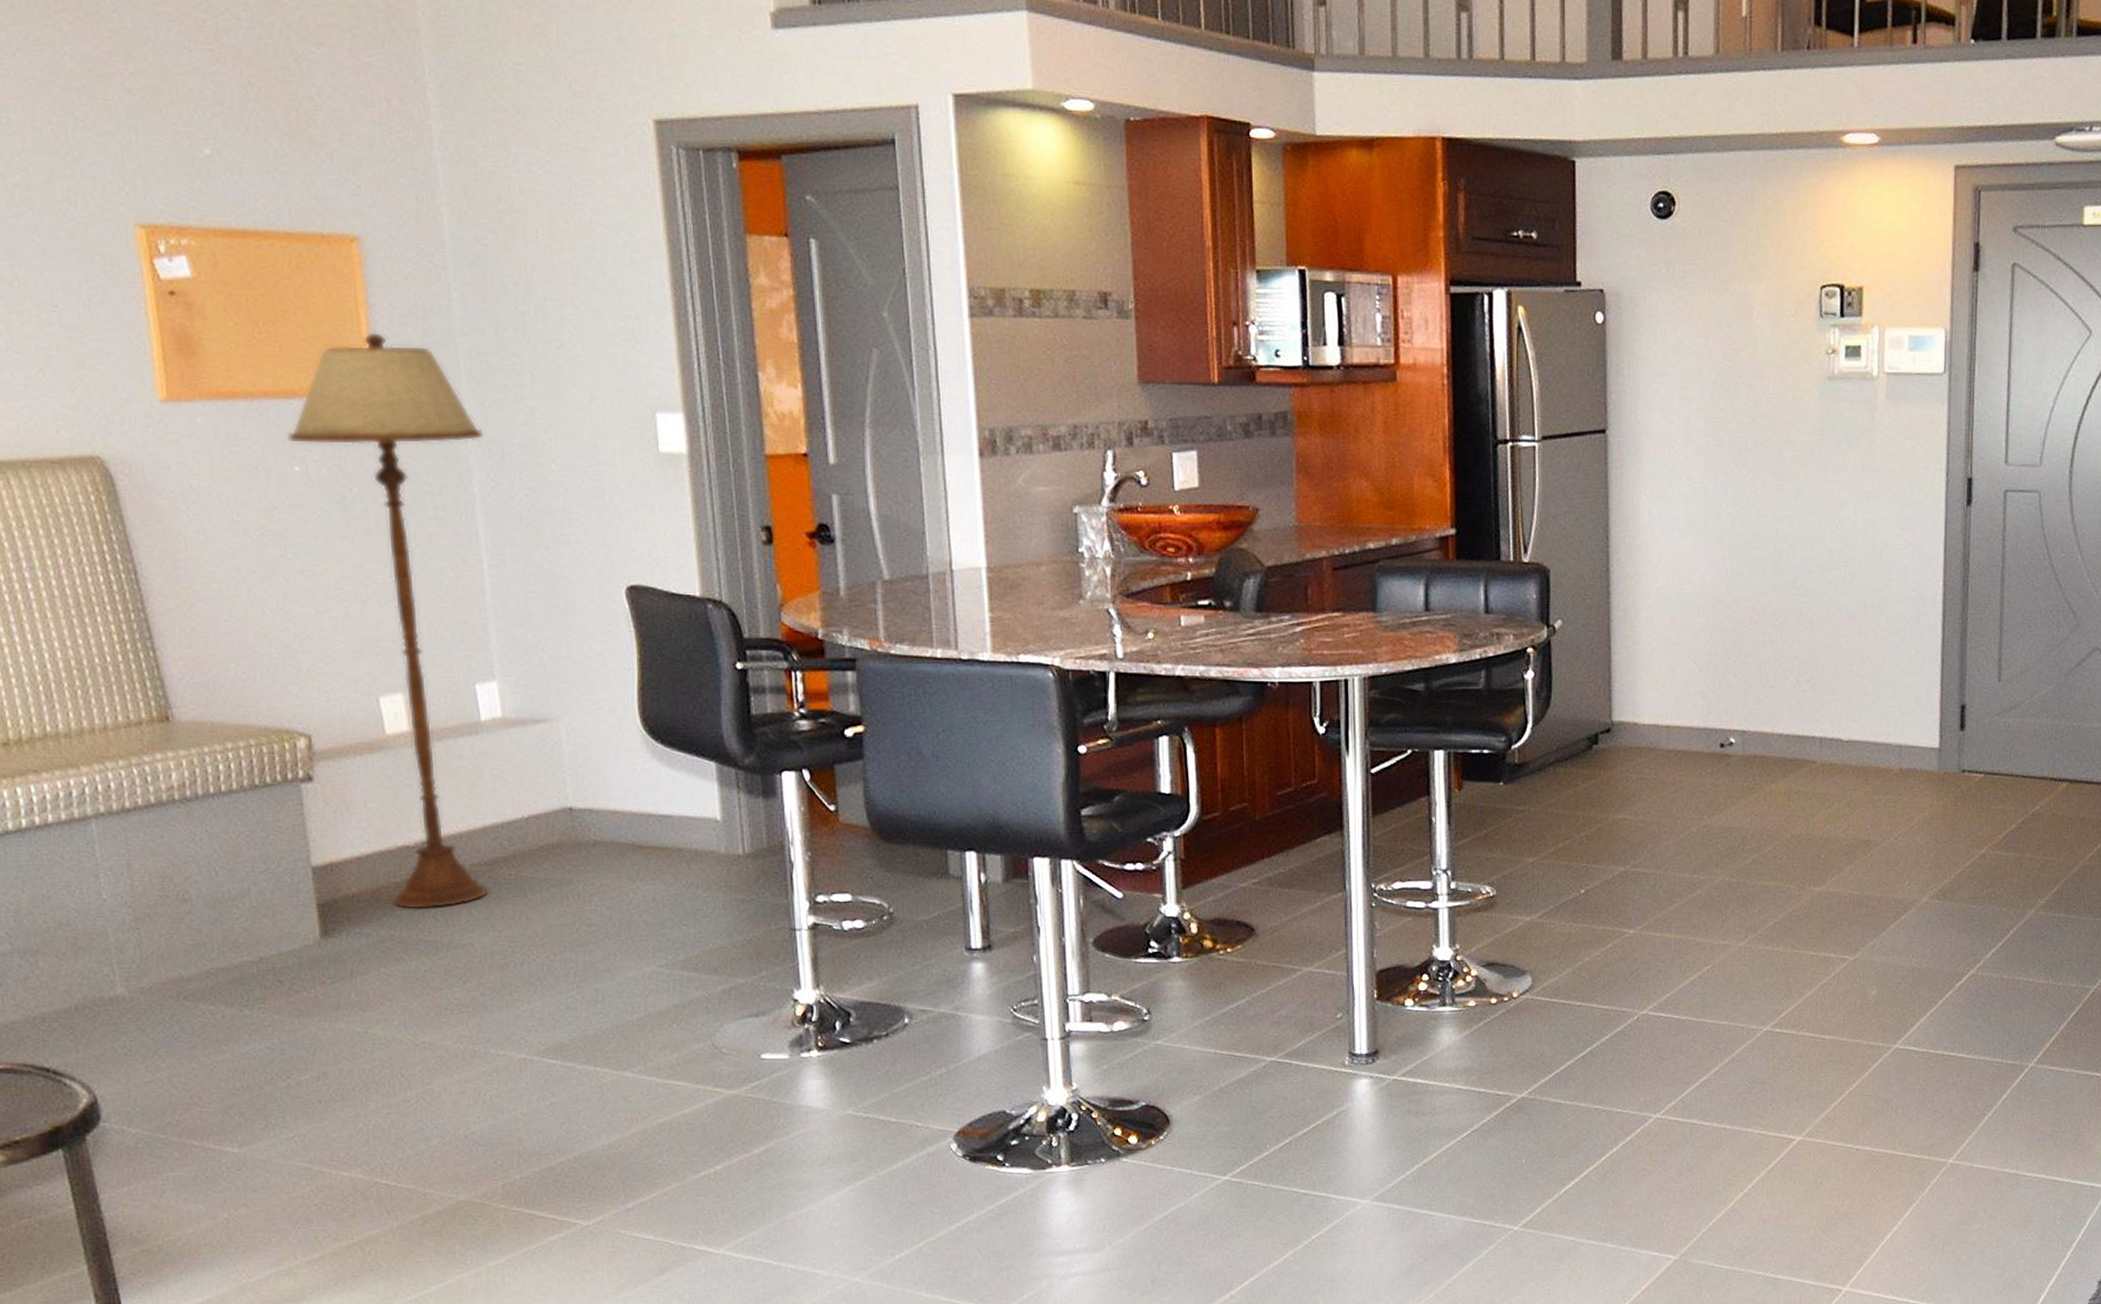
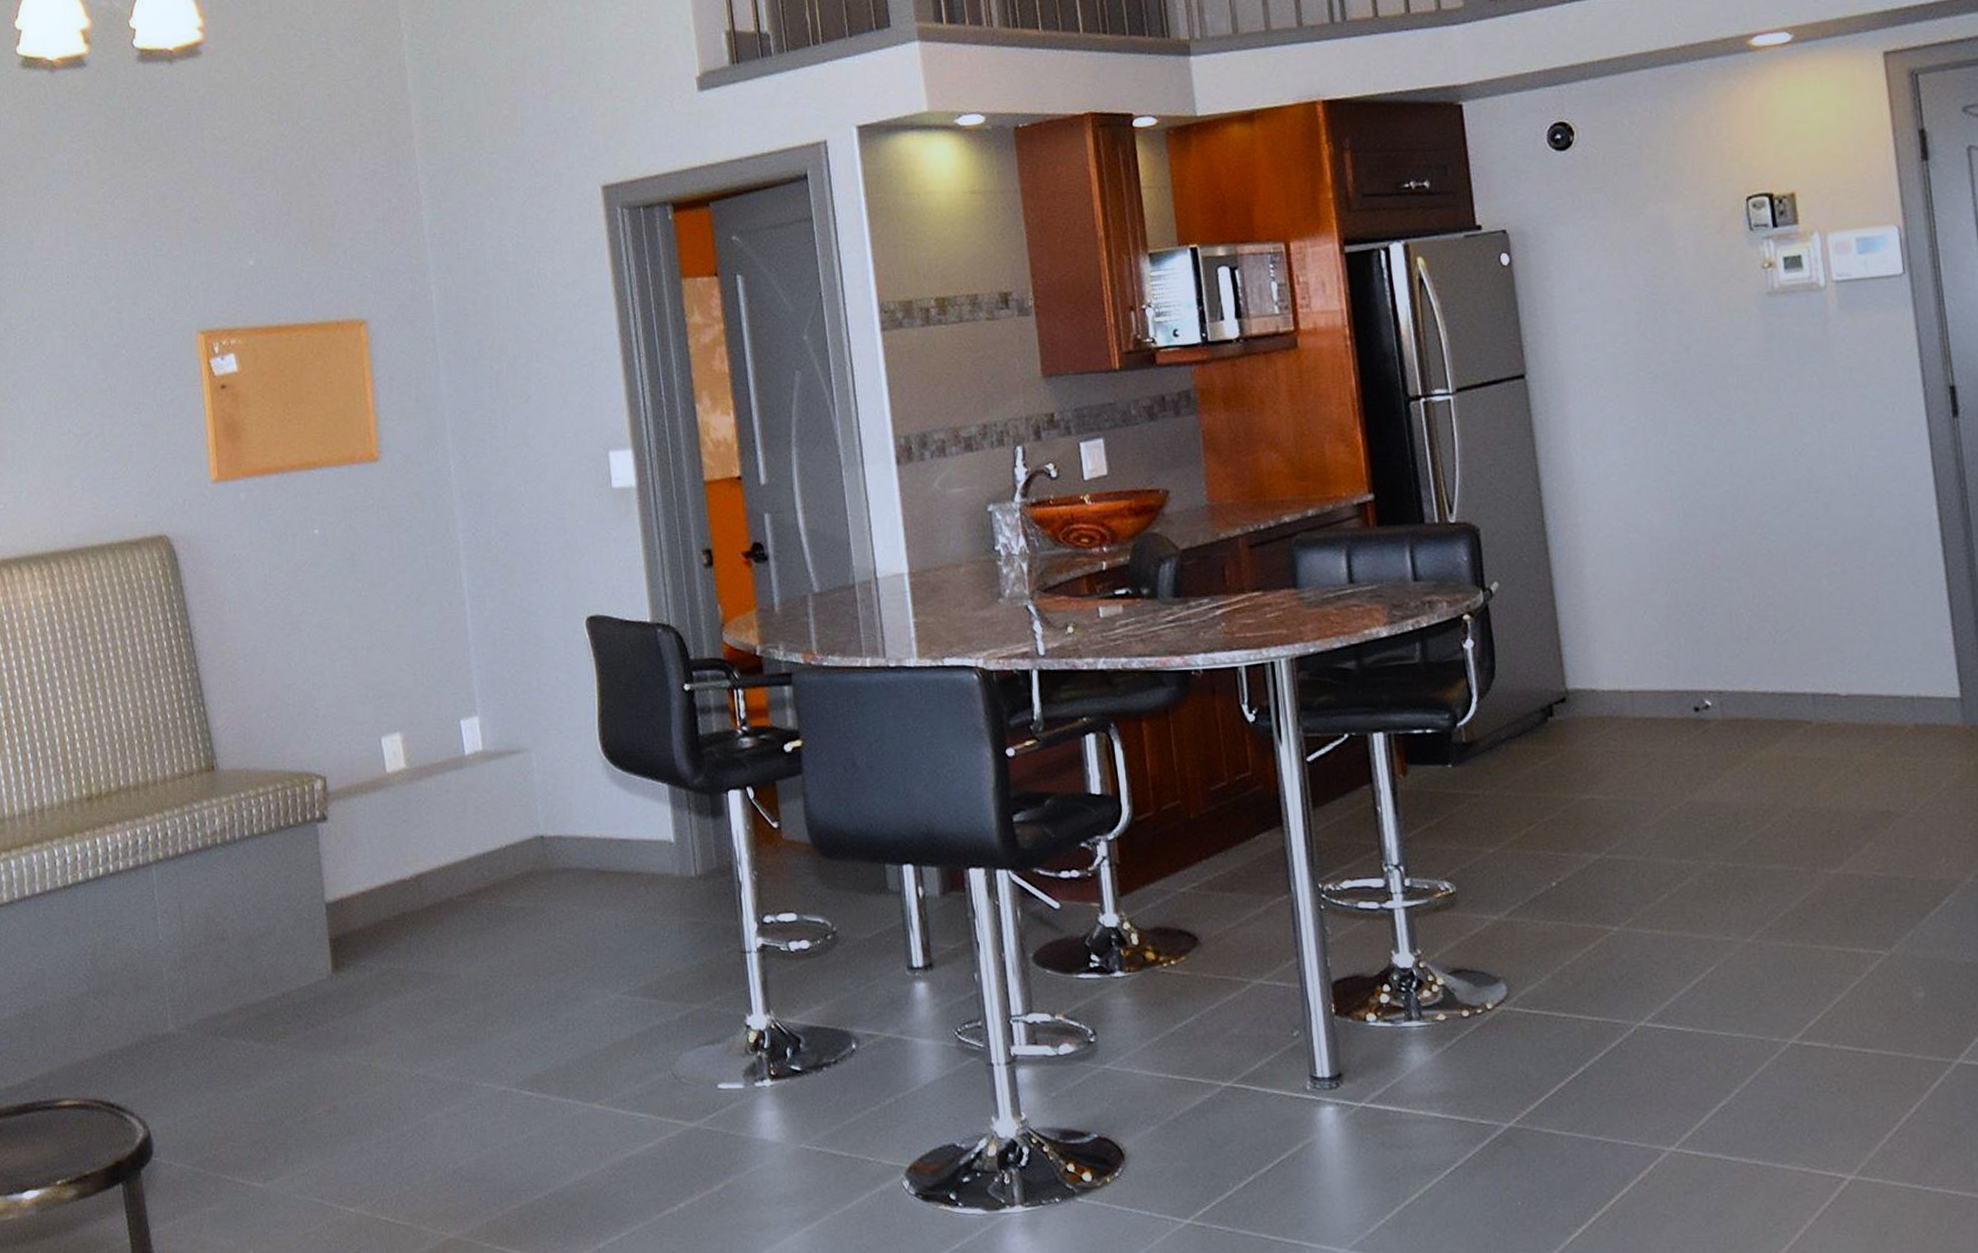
floor lamp: present [287,331,488,910] -> none [309,402,472,943]

